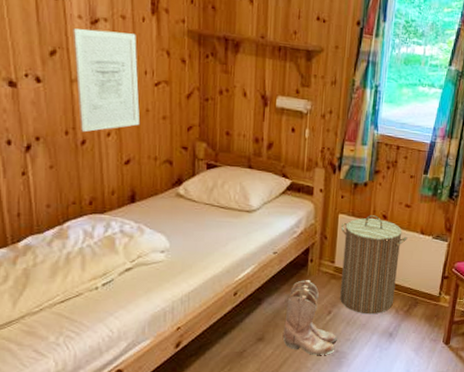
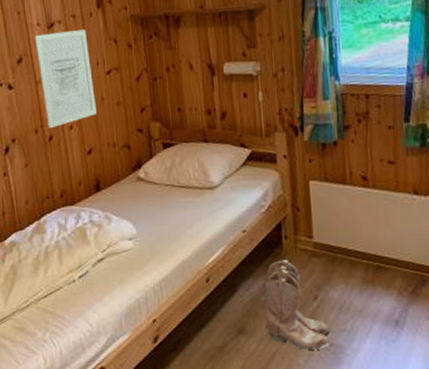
laundry hamper: present [340,215,408,315] -> none [313,178,398,298]

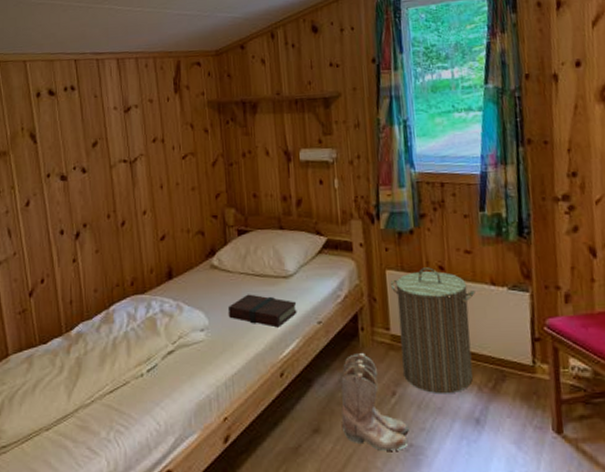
wall art: present [34,29,98,129] -> none [110,114,172,214]
book: none [154,205,222,236] -> present [227,294,297,328]
laundry hamper: none [313,178,398,298] -> present [390,267,475,394]

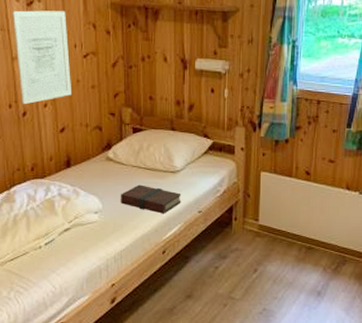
wall art: none [110,114,172,214] -> present [12,10,72,105]
boots: present [341,353,409,451] -> none [211,238,264,313]
laundry hamper: present [390,267,475,394] -> none [263,172,333,273]

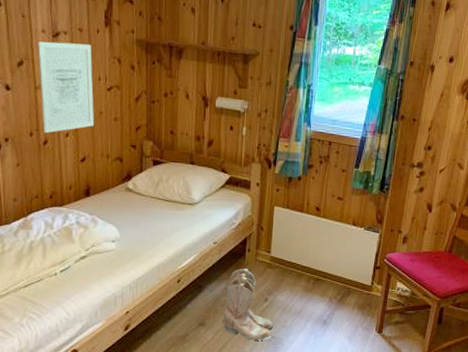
book: present [120,184,182,214] -> none [138,215,198,244]
boots: none [211,238,264,313] -> present [223,269,274,341]

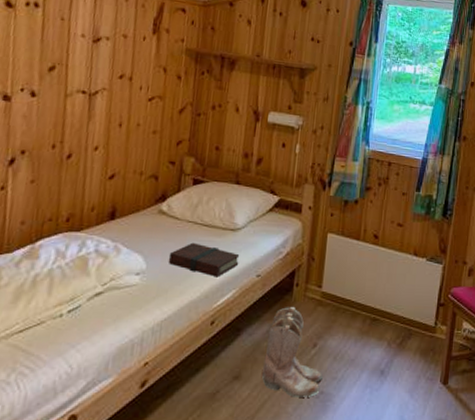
wall art: present [37,41,95,134] -> none [68,46,136,147]
book: none [138,215,198,244] -> present [168,242,240,278]

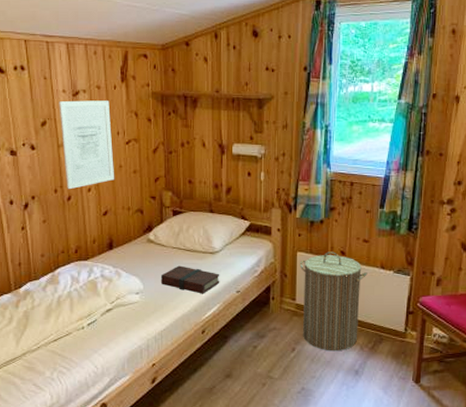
wall art: none [68,46,136,147] -> present [59,100,115,190]
boots: present [262,307,323,397] -> none [250,317,303,392]
laundry hamper: none [327,234,400,348] -> present [299,251,368,352]

